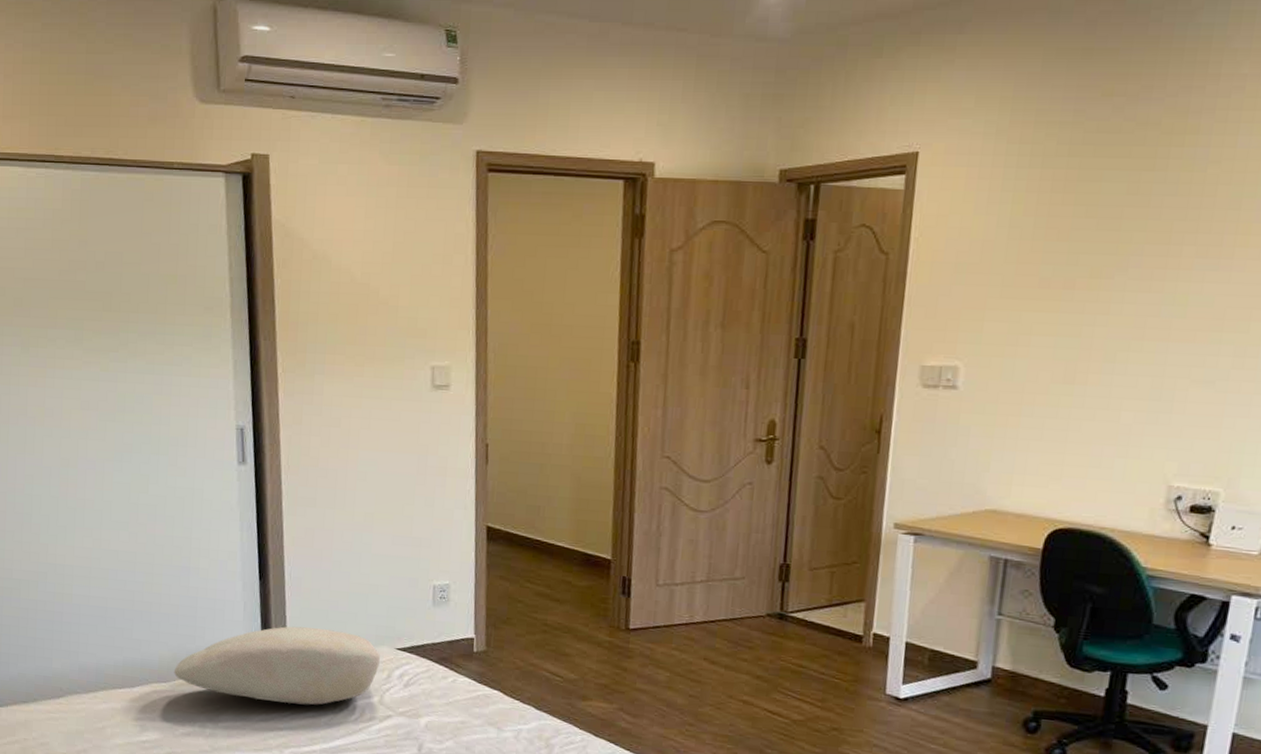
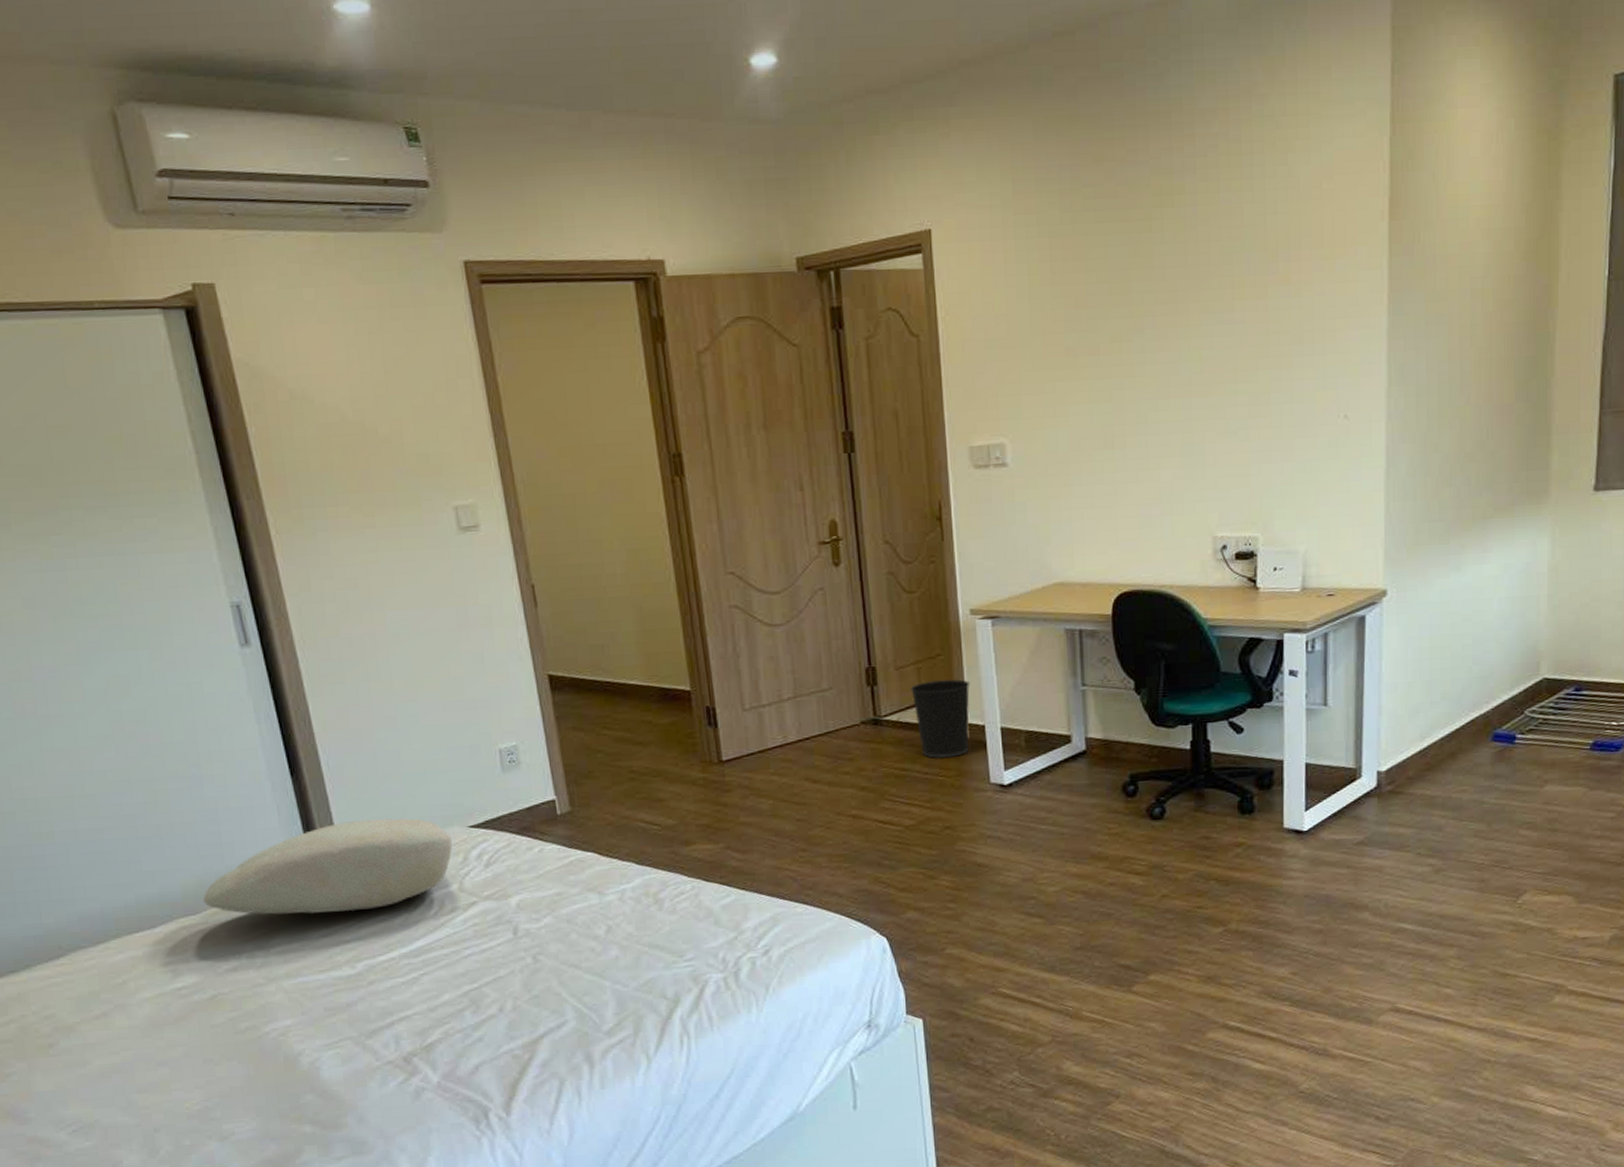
wastebasket: none [821,586,883,663] -> present [910,679,971,758]

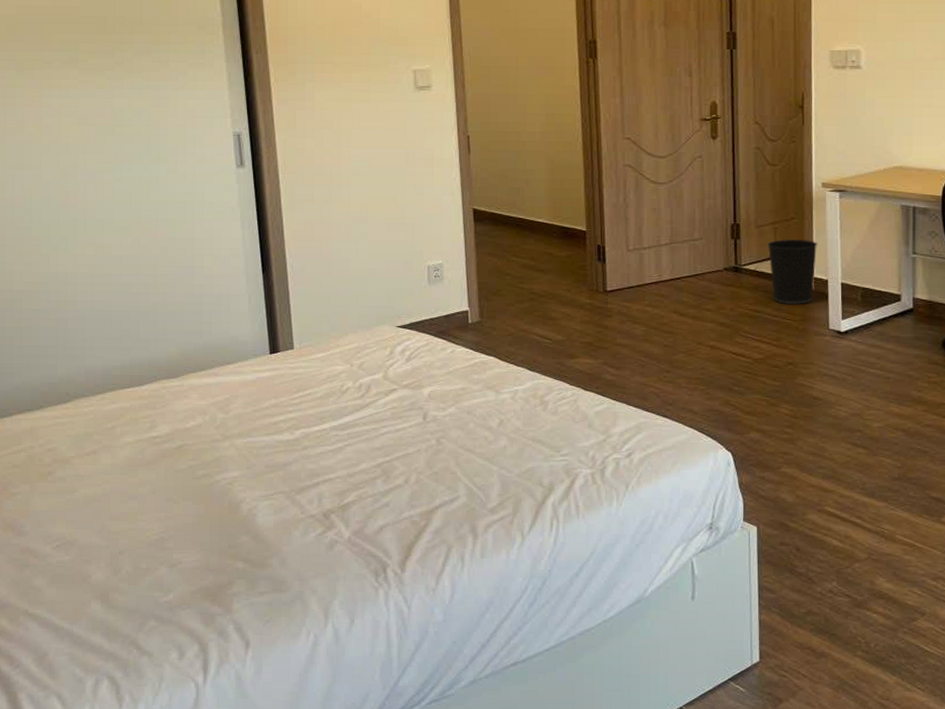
pillow: present [202,818,452,915] -> none [182,314,382,387]

